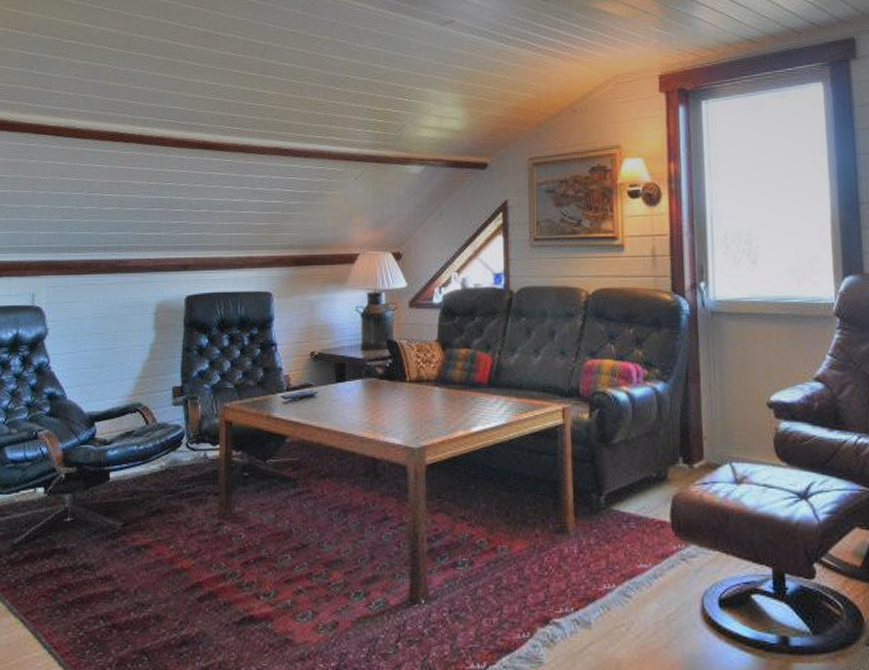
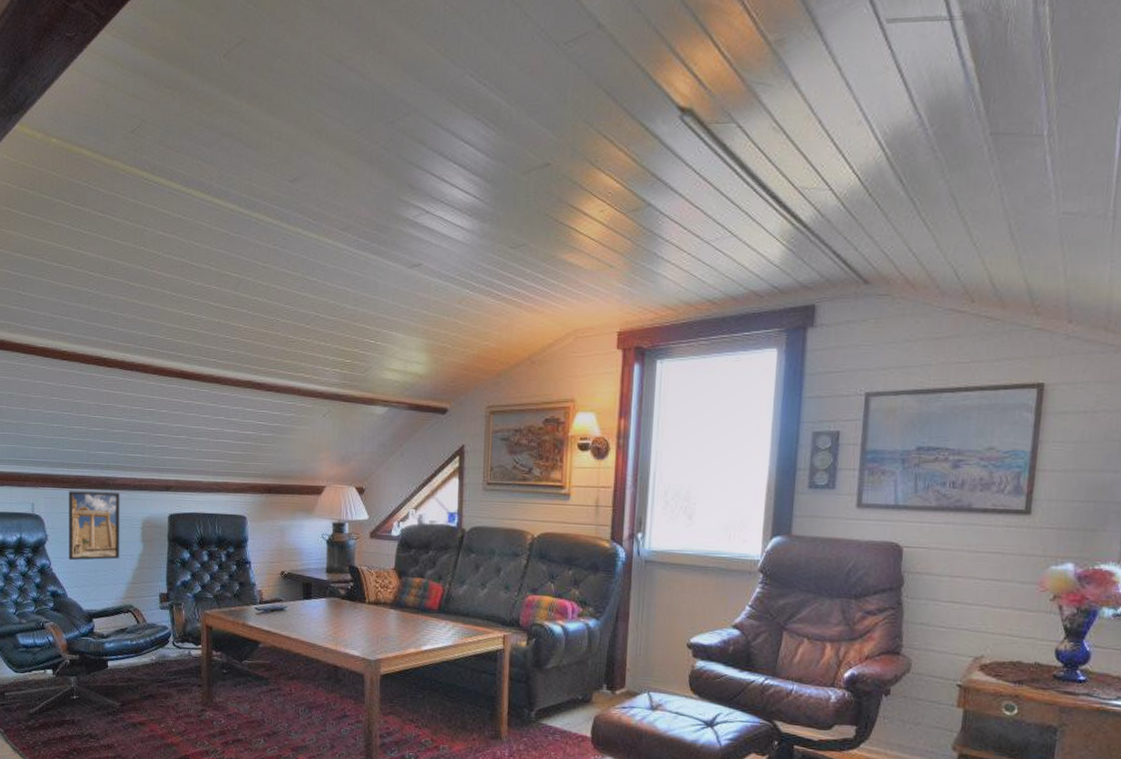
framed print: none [70,275,132,356] -> present [68,491,120,561]

